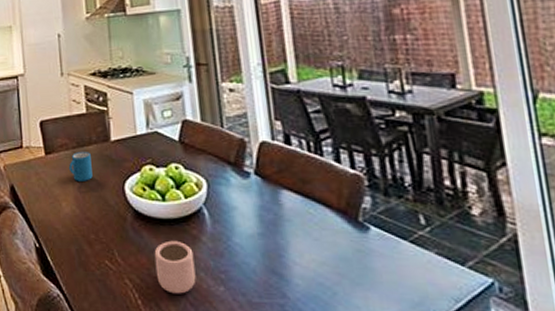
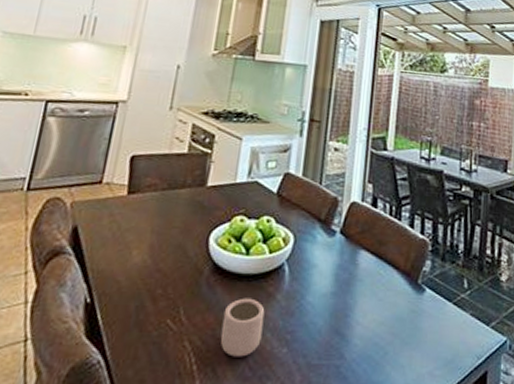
mug: present [68,151,93,181] -> none [151,194,181,228]

